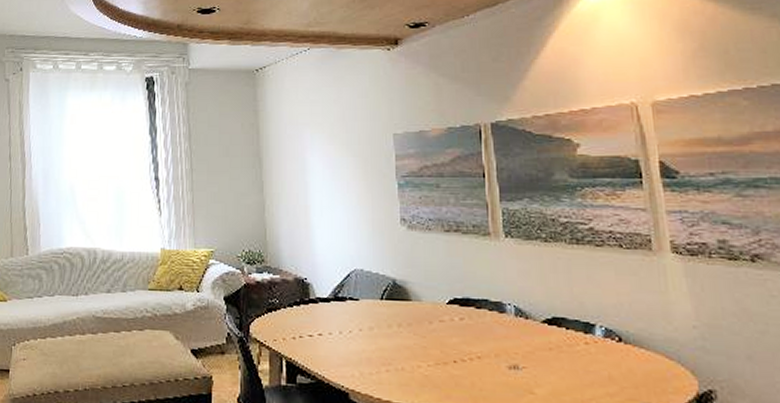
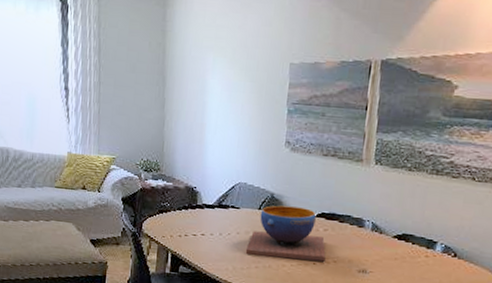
decorative bowl: none [372,293,467,358] -> present [245,205,326,262]

